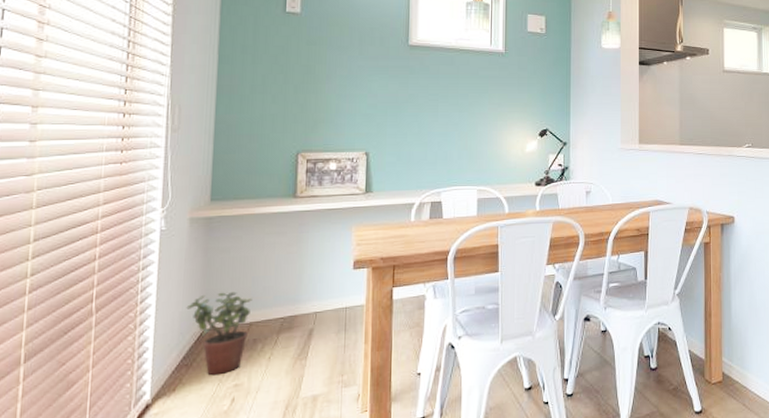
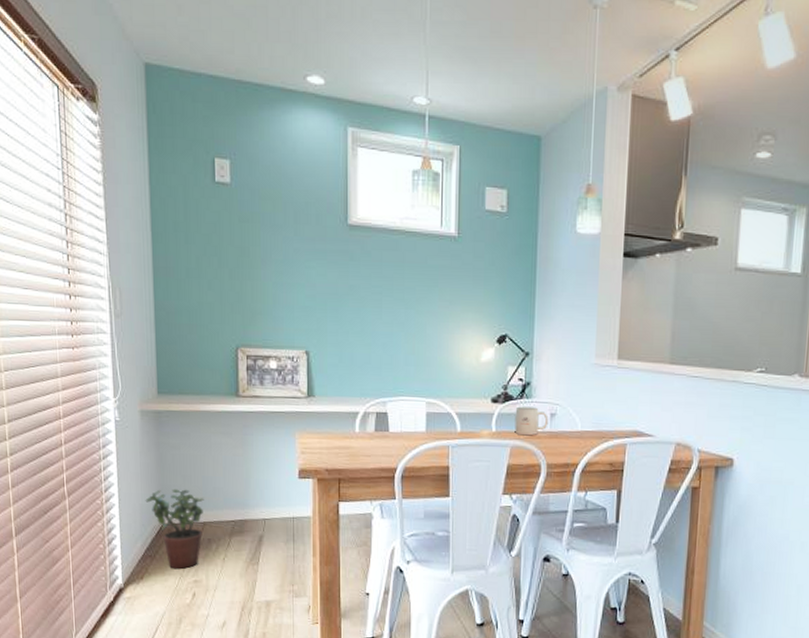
mug: none [556,187,585,212] -> present [515,406,549,436]

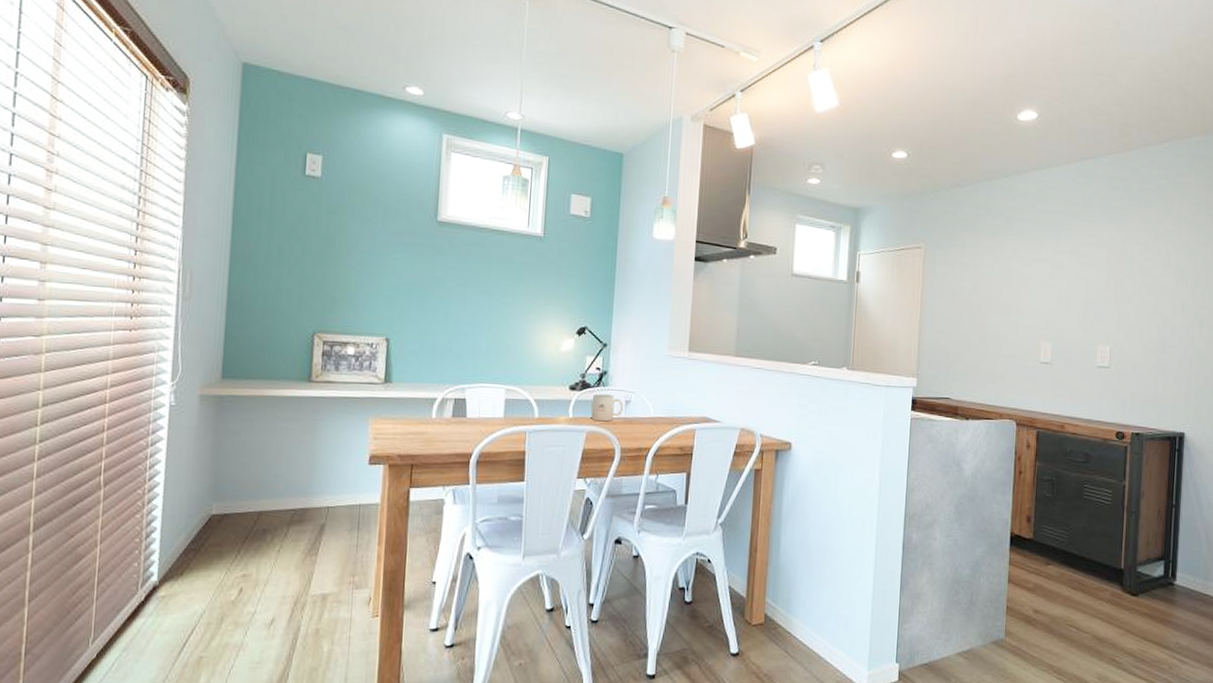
potted plant: present [145,489,204,570] -> none [195,476,263,563]

